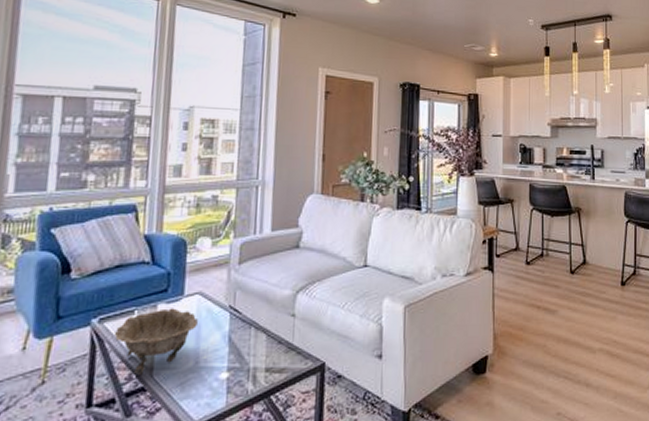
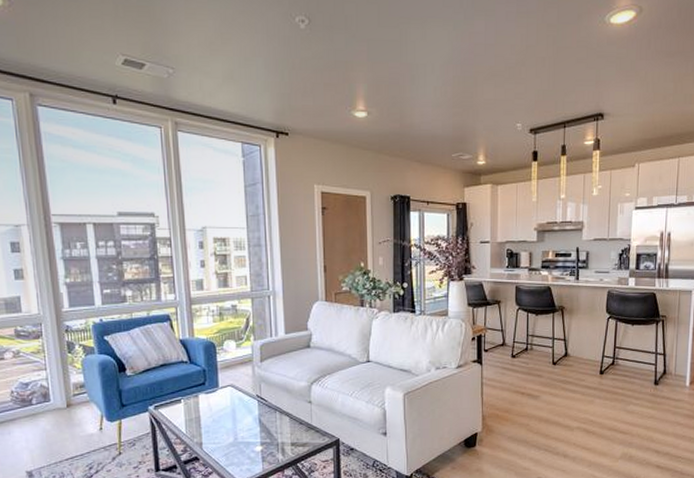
decorative bowl: present [113,308,198,375] -> none [167,397,232,448]

